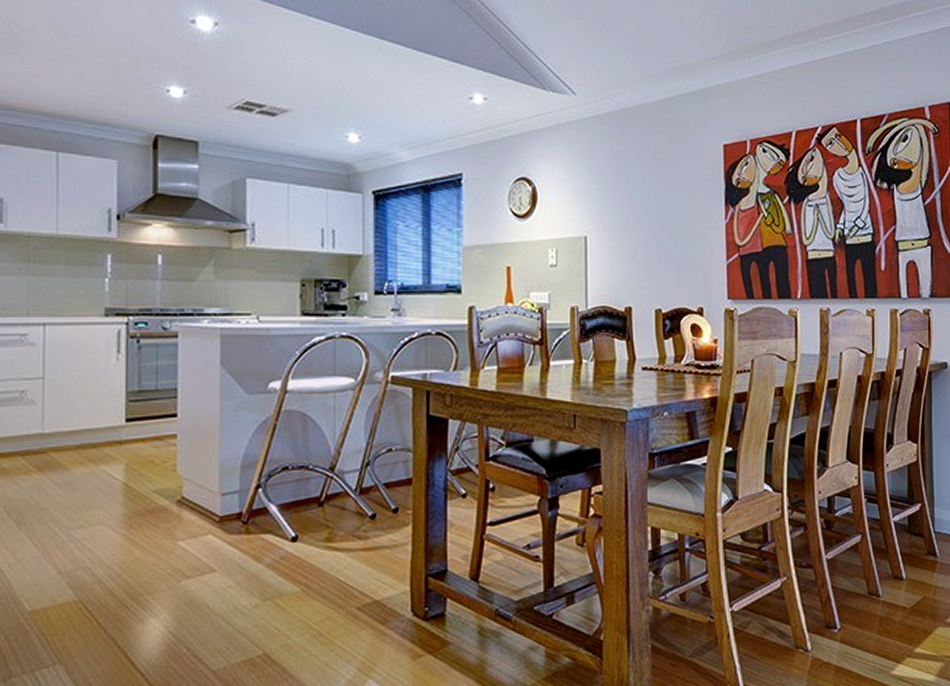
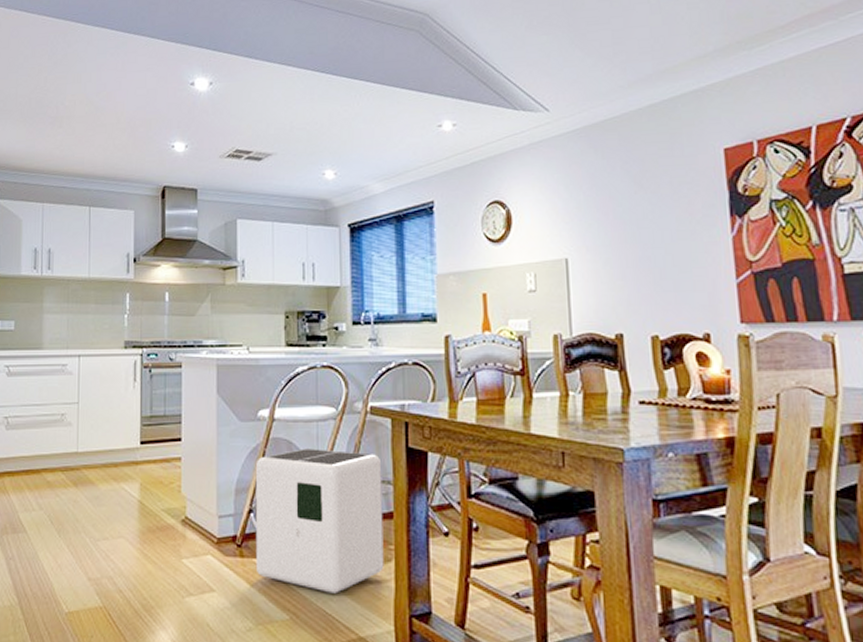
air purifier: none [263,420,402,562] -> present [255,448,384,594]

